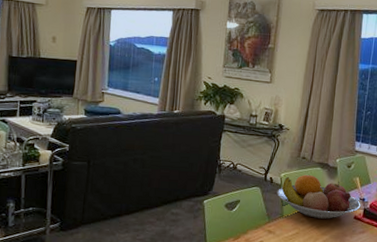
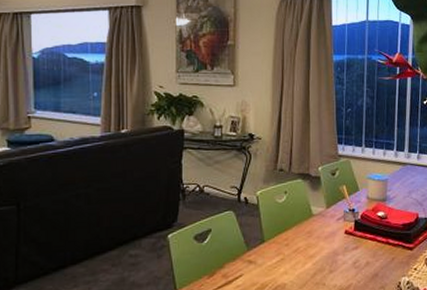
fruit bowl: present [276,175,361,219] -> none [254,189,351,239]

